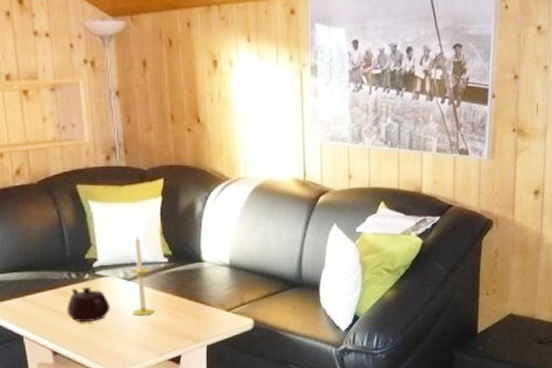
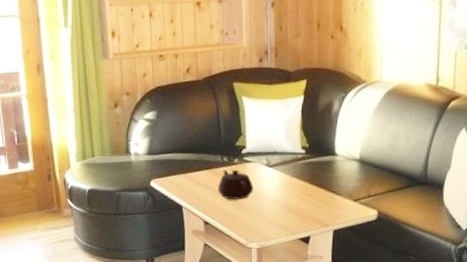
candle: present [131,235,155,316] -> none [271,128,291,199]

